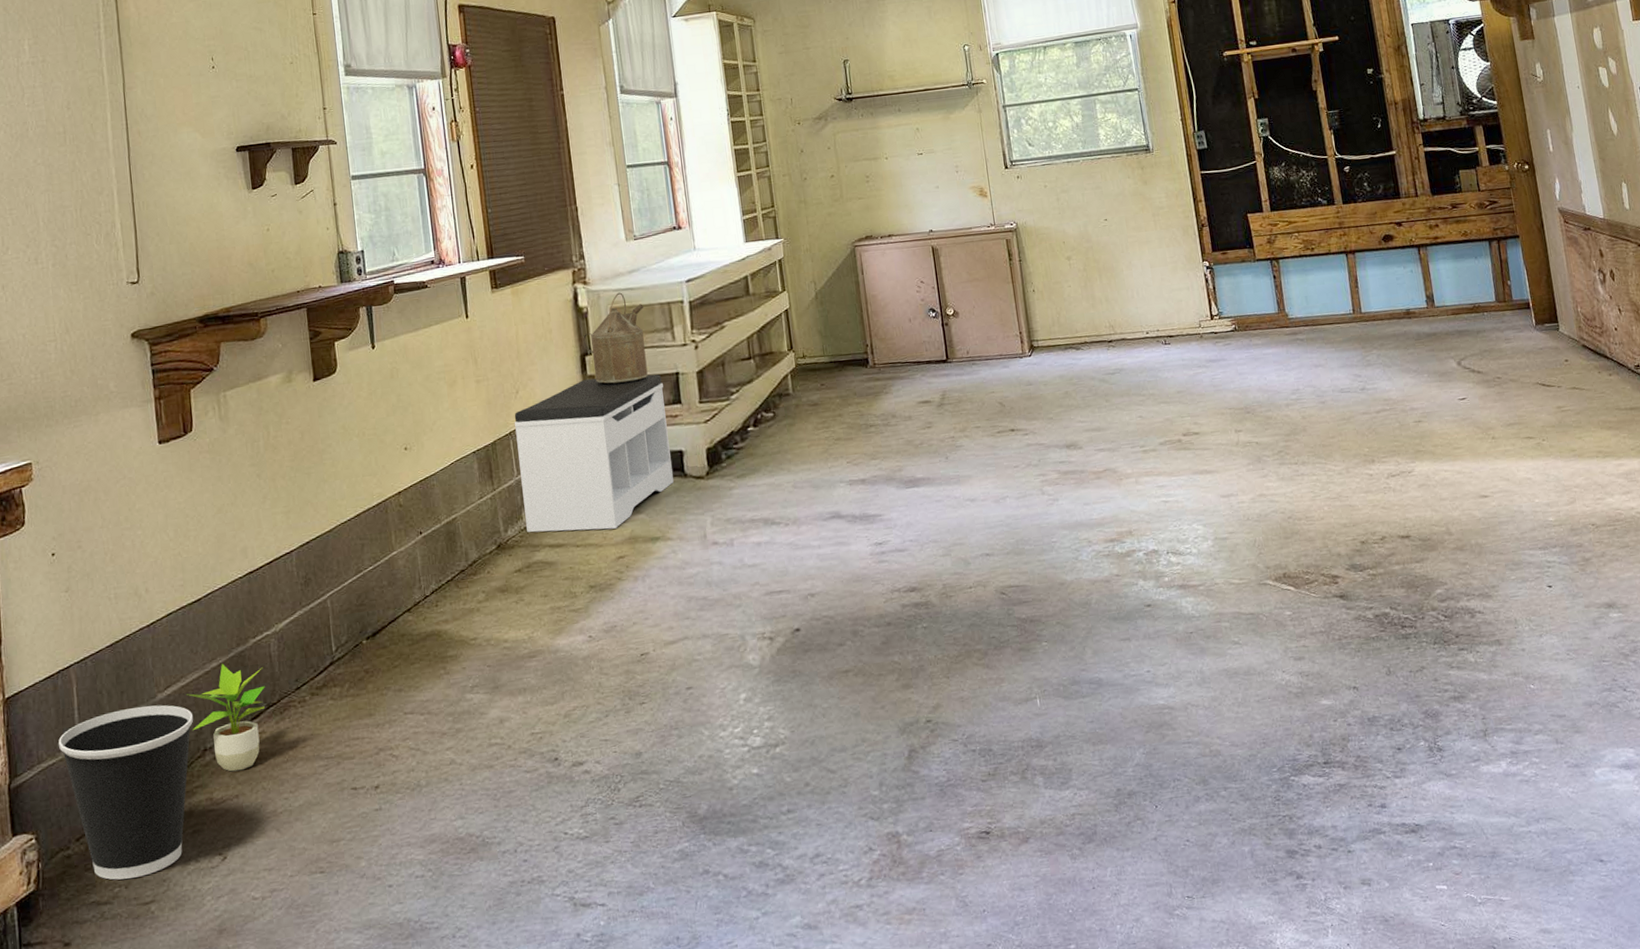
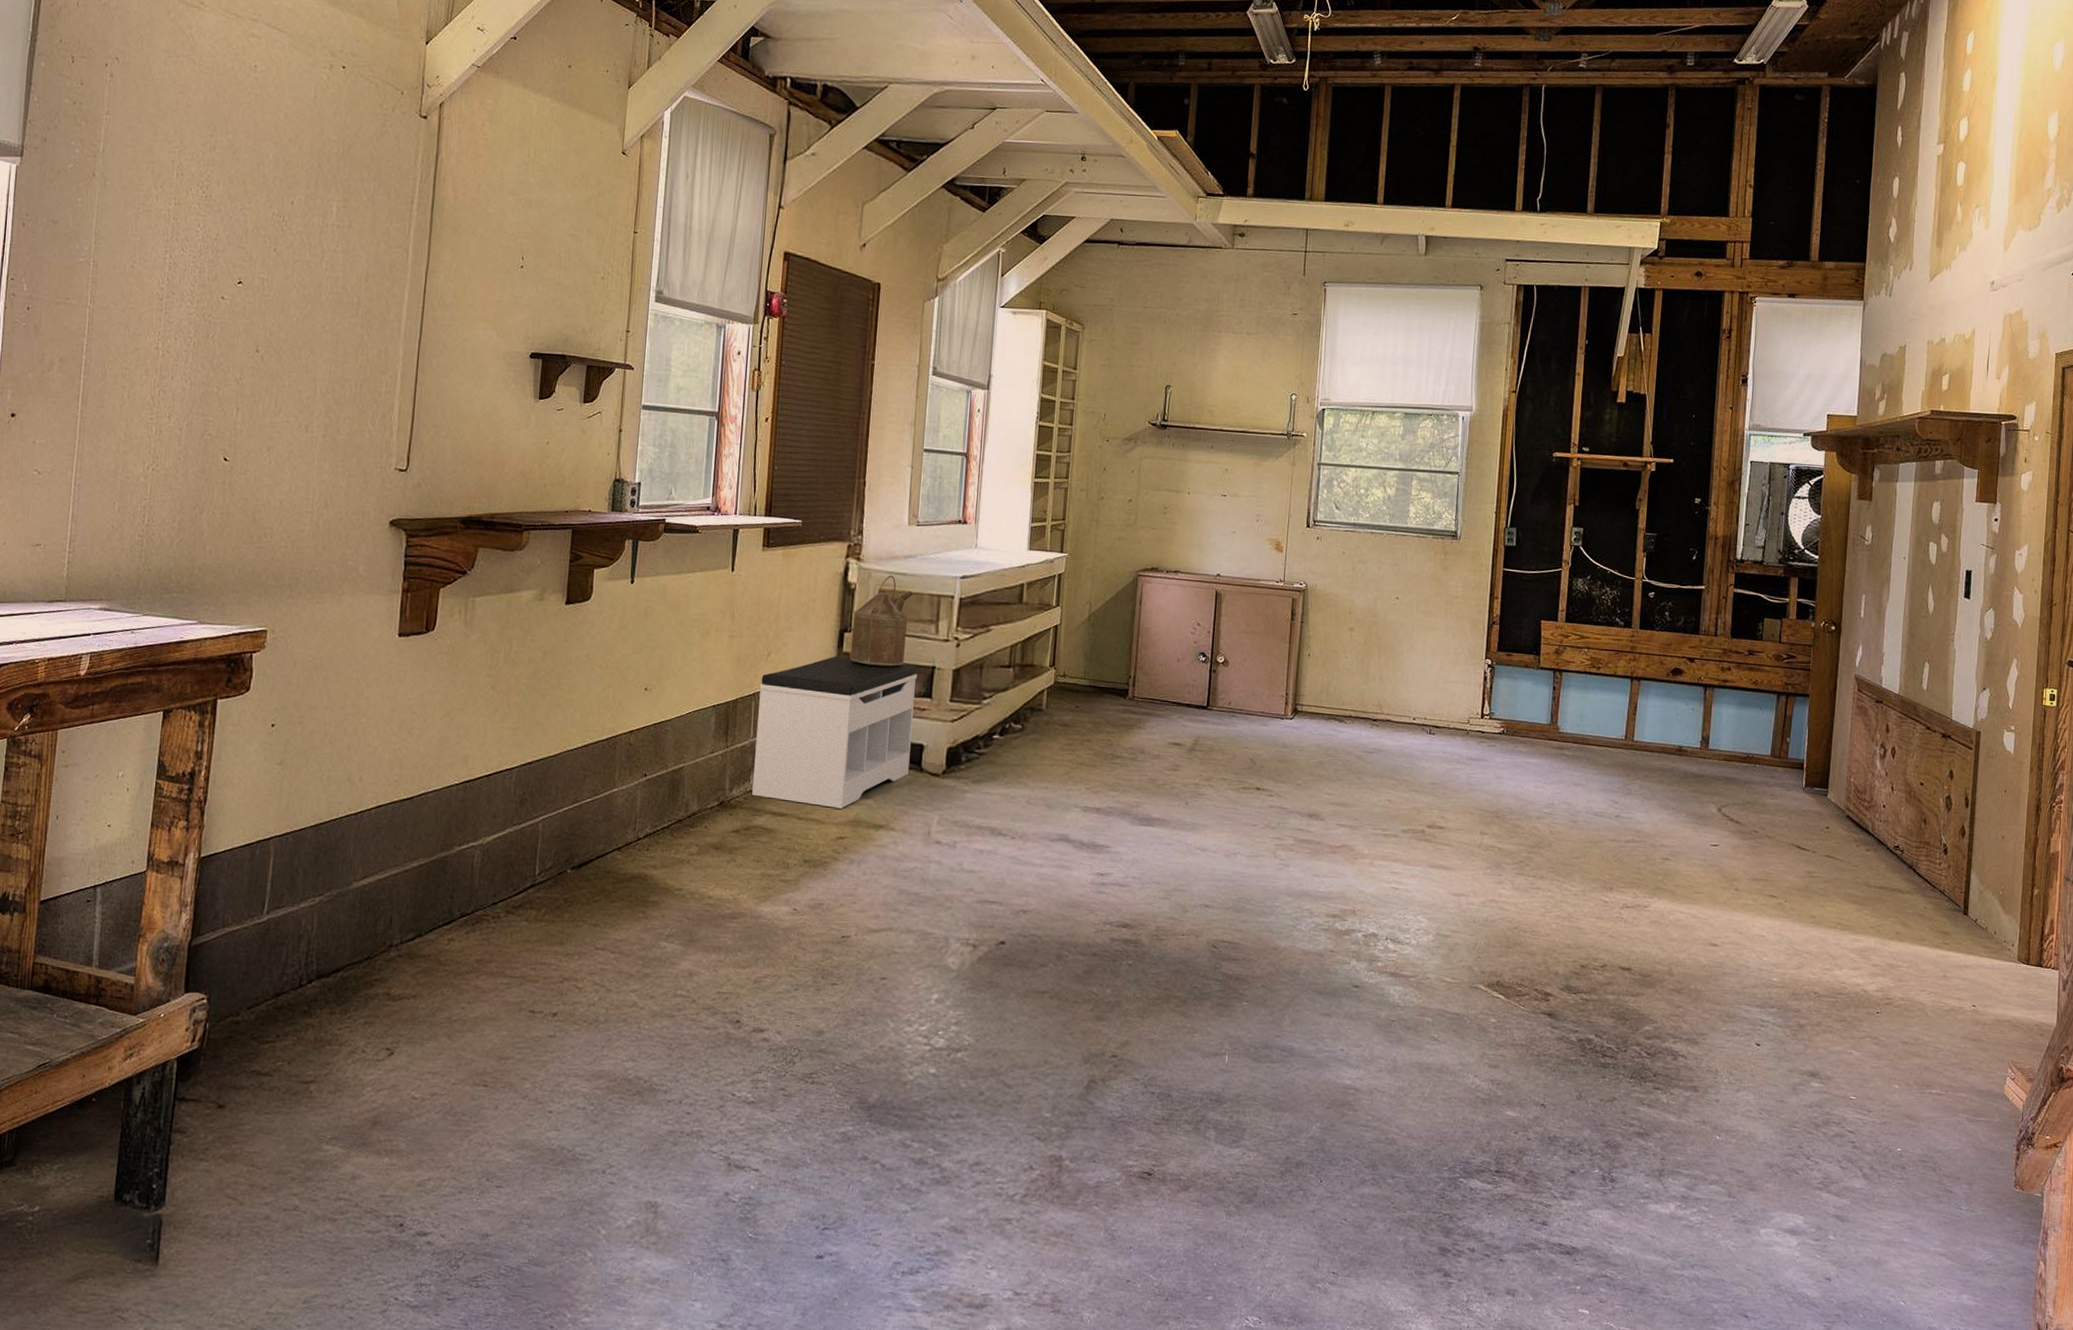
wastebasket: present [59,705,194,880] -> none [246,890,385,1056]
potted plant: present [185,664,265,772] -> none [381,865,463,973]

